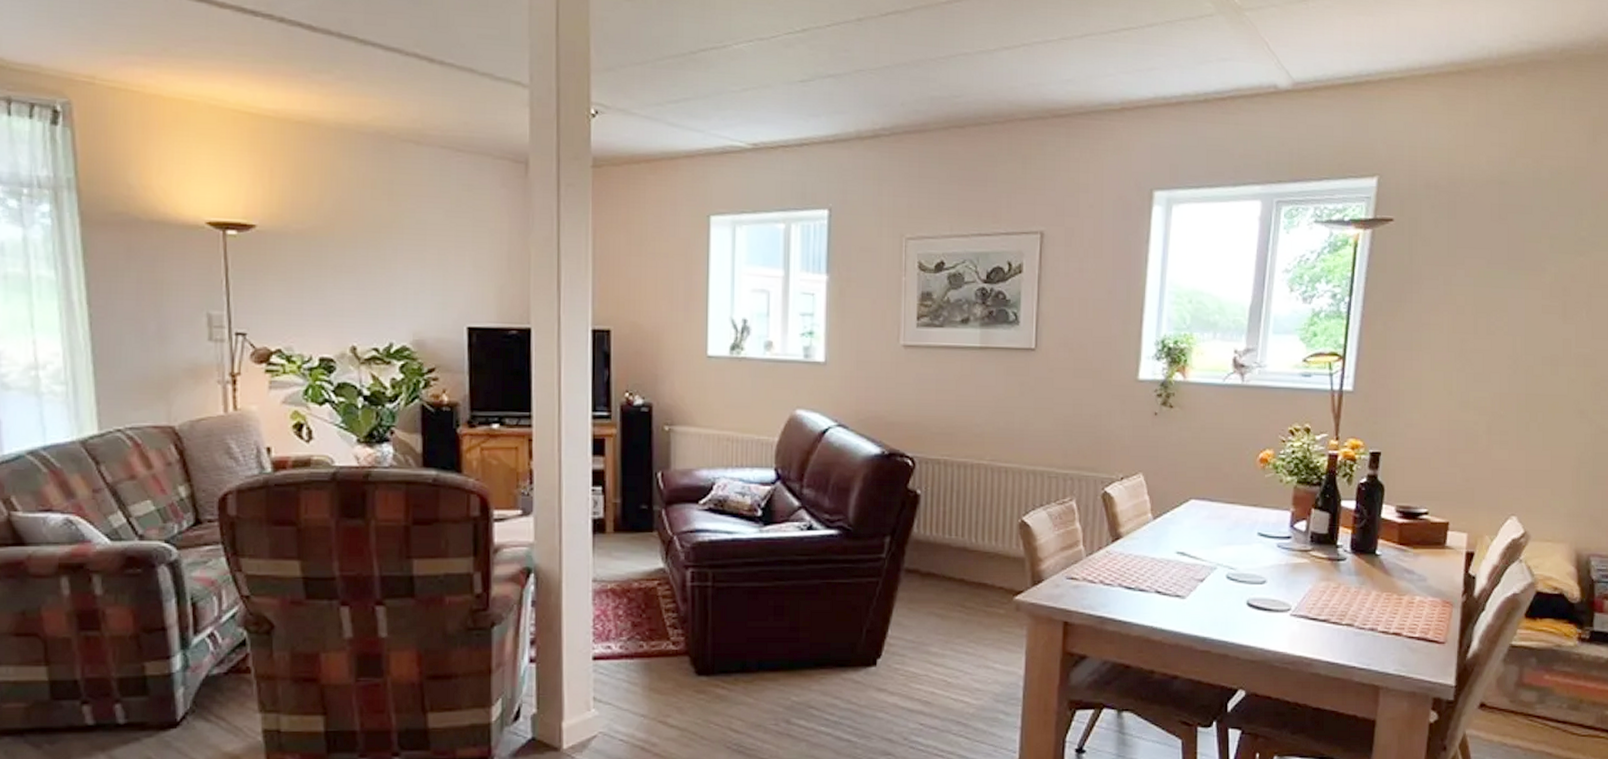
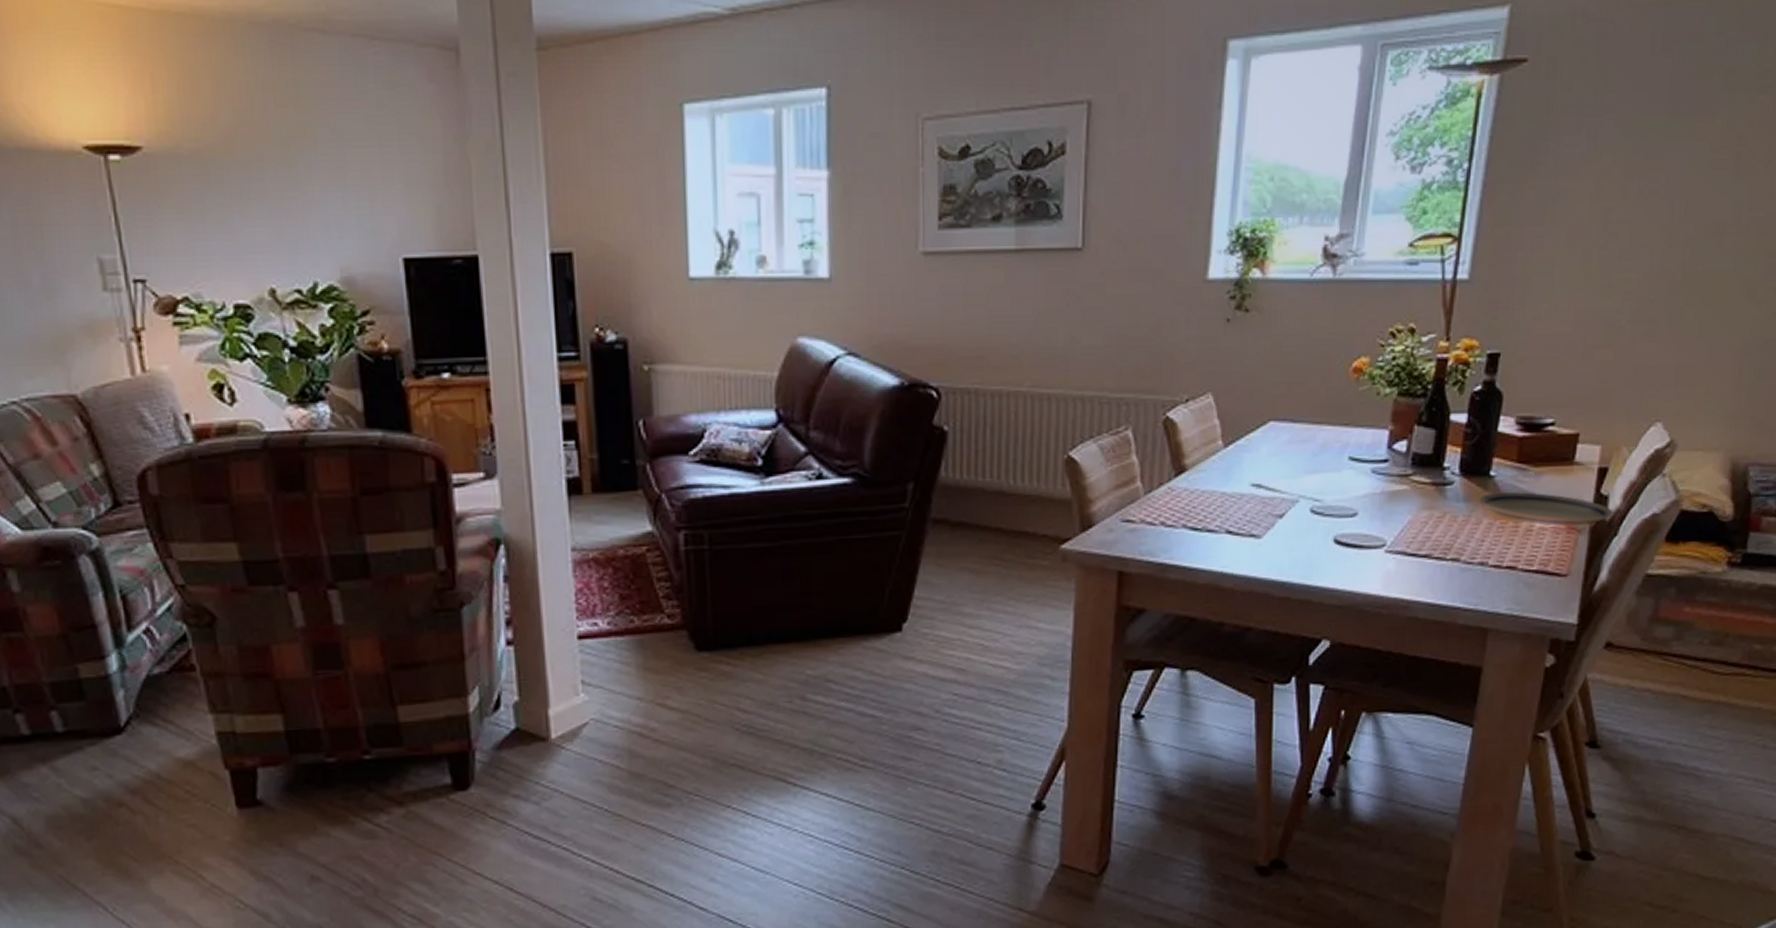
plate: none [1368,568,1481,601] -> present [1479,491,1614,527]

